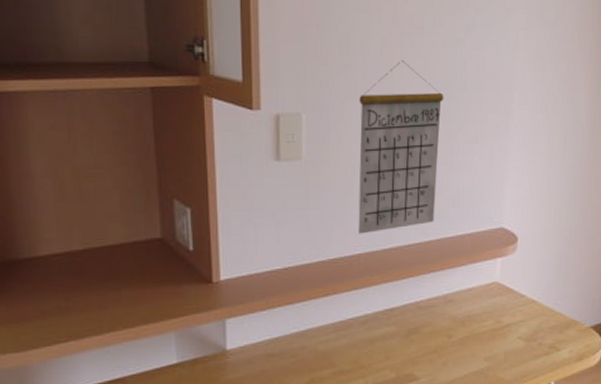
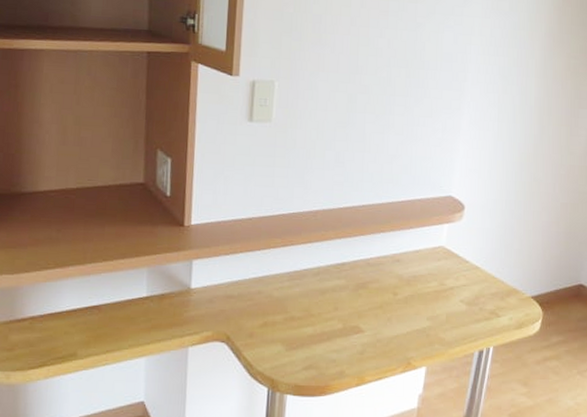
calendar: present [358,60,444,234] -> none [317,39,403,193]

